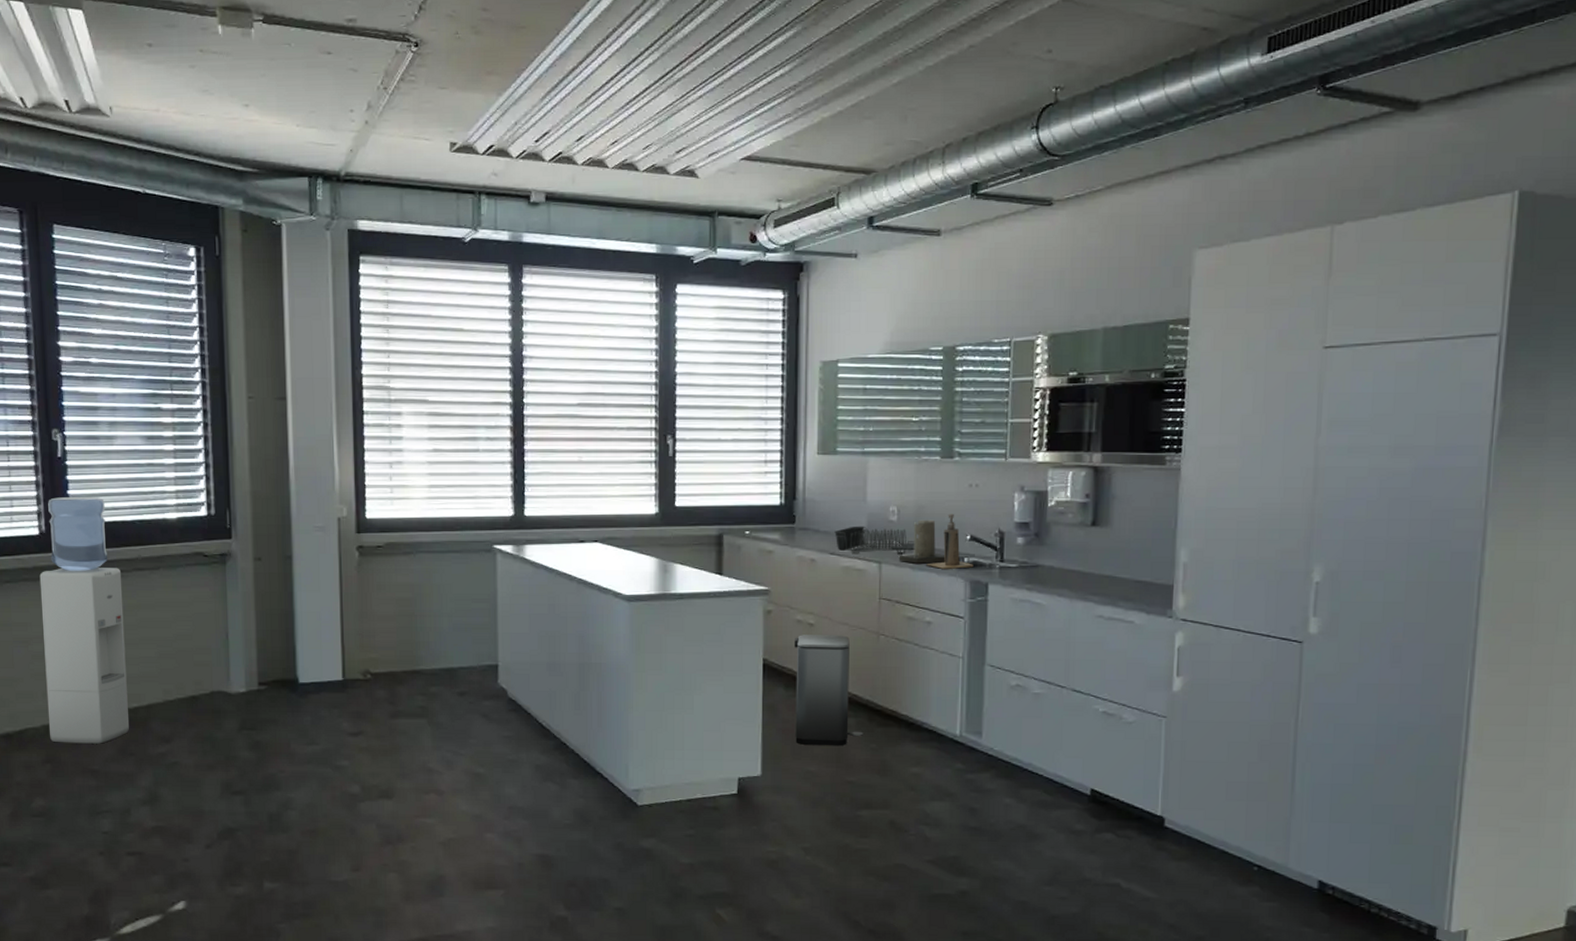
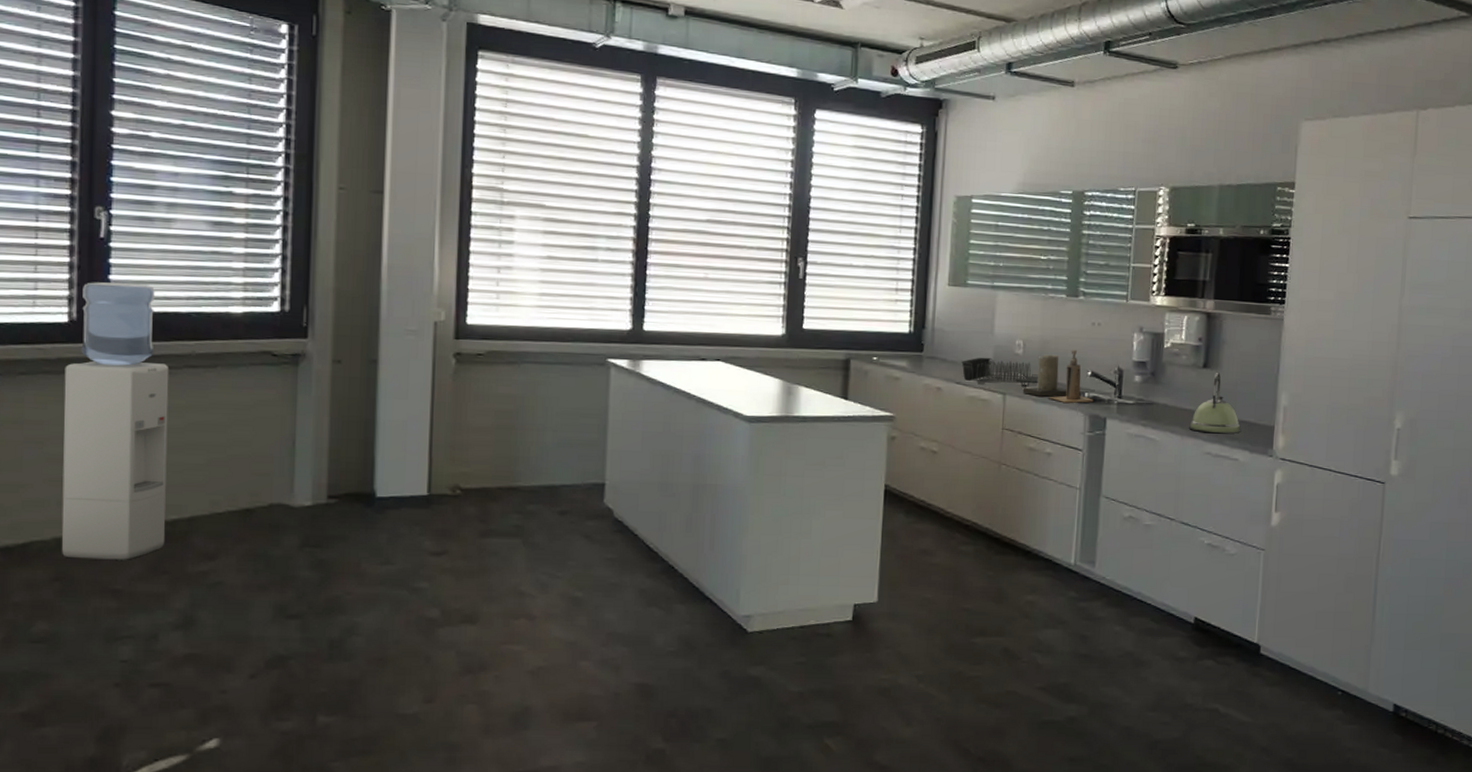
pedal bin: present [795,635,863,745] -> none [913,462,981,573]
kettle: none [1078,529,1136,595] -> present [1189,372,1241,434]

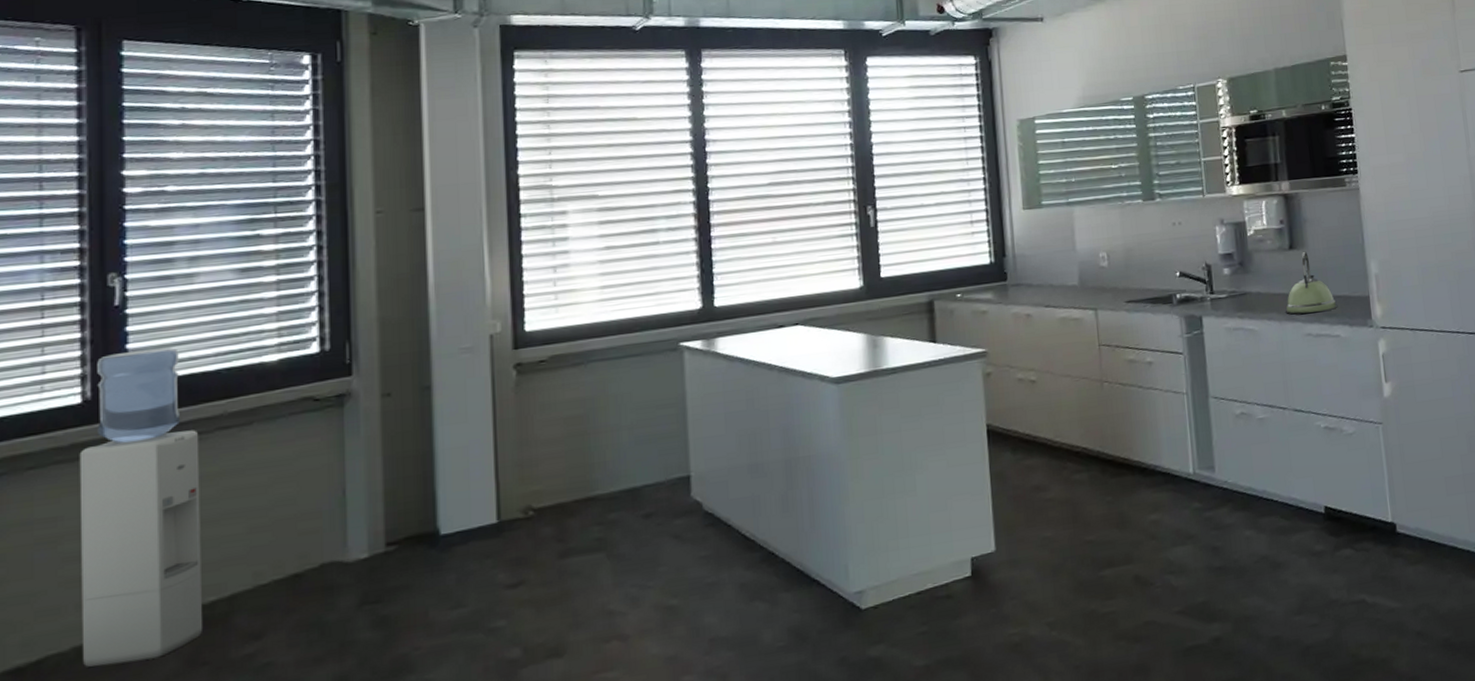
dish rack: present [961,357,1039,387] -> none [1047,272,1128,305]
paper towel roll: present [1022,354,1067,398] -> none [1113,261,1159,307]
soap dispenser: present [1049,349,1093,404] -> none [1141,252,1186,309]

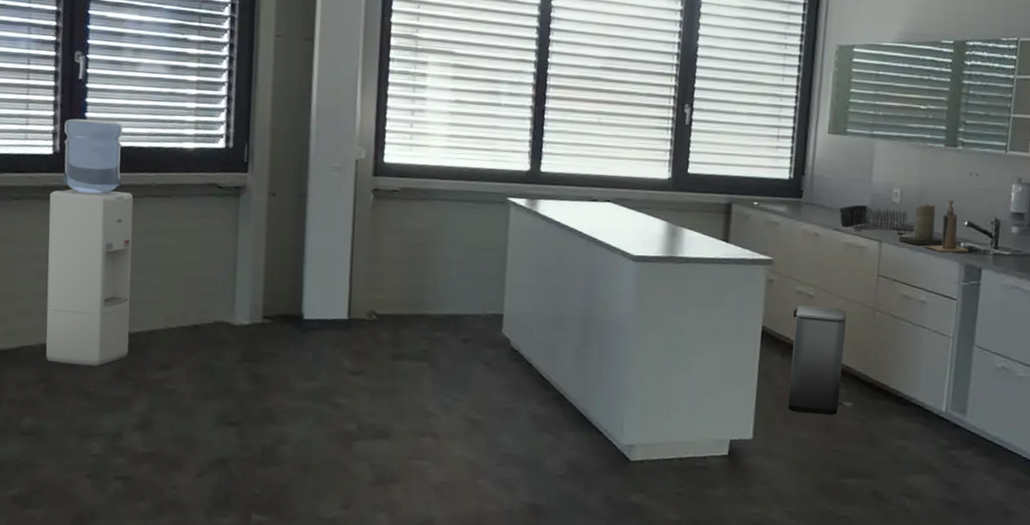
pedal bin: none [1018,387,1098,510] -> present [788,305,854,415]
dish rack: none [1047,272,1128,305] -> present [839,204,915,235]
paper towel roll: none [1113,261,1159,307] -> present [898,203,943,246]
soap dispenser: none [1141,252,1186,309] -> present [924,199,969,253]

